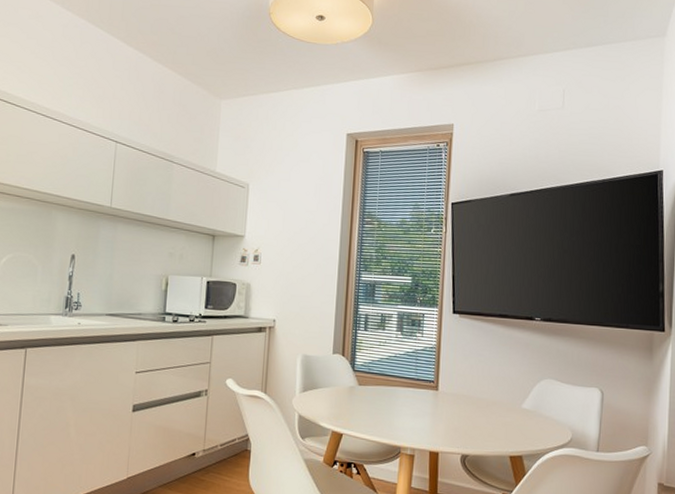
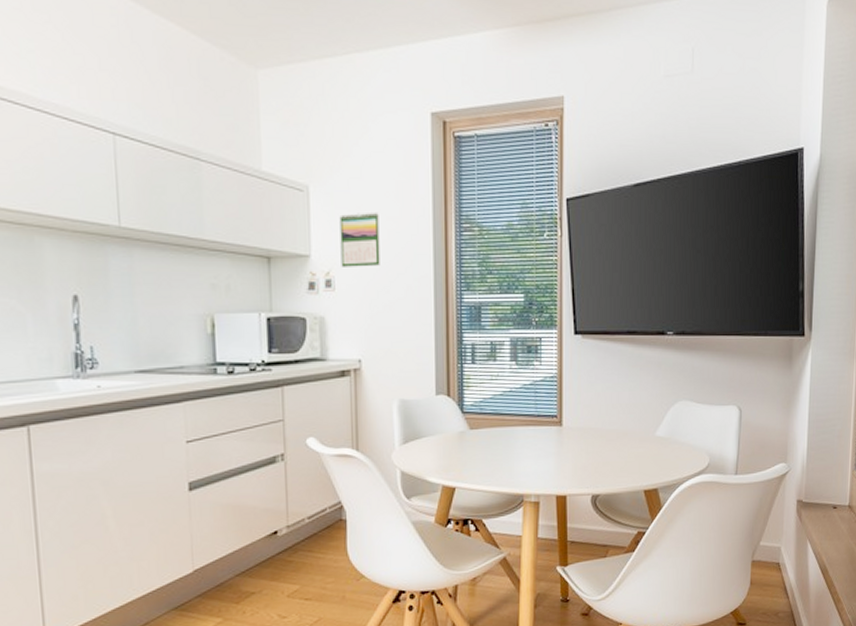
calendar: none [267,205,300,247] -> present [339,212,380,267]

